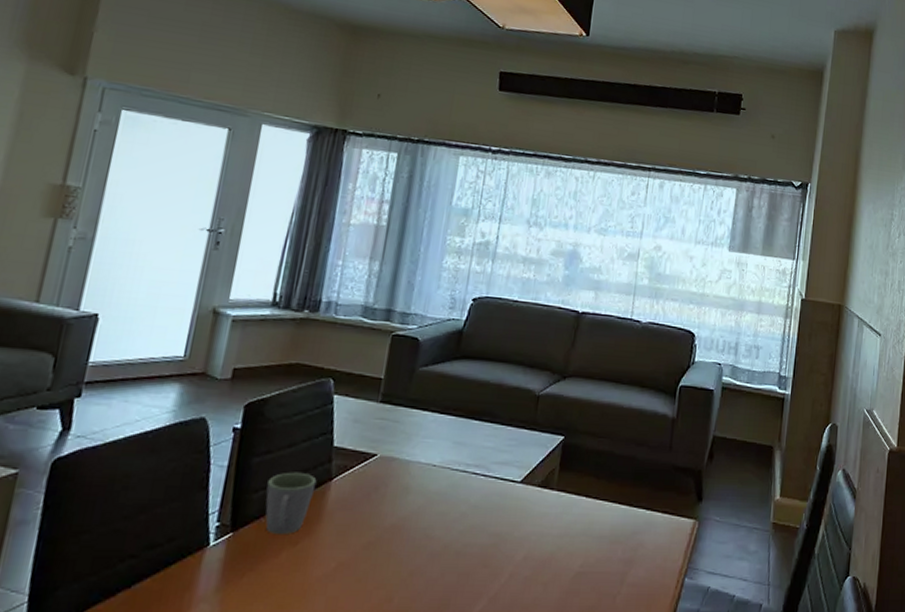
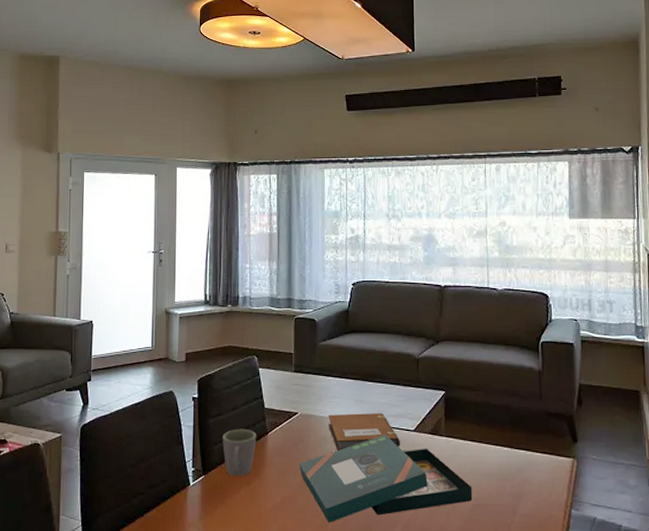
board game: none [367,486,579,595] -> present [299,435,473,523]
notebook: none [414,458,502,505] -> present [328,413,400,452]

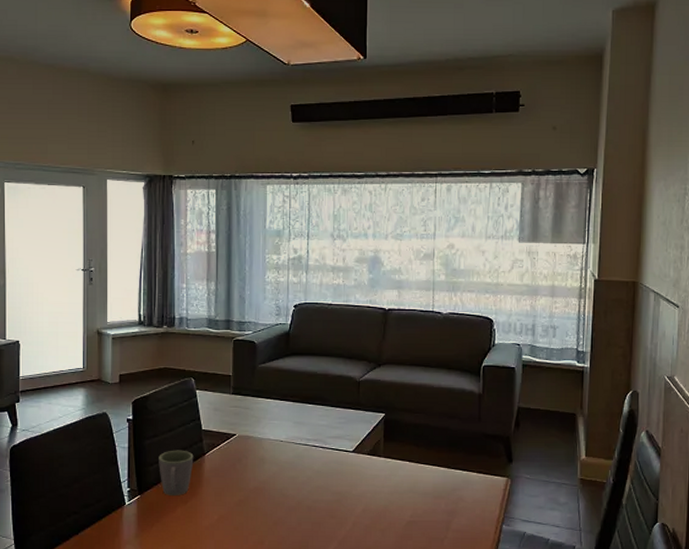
board game: present [299,435,473,523] -> none [236,455,408,539]
notebook: present [328,413,400,452] -> none [267,435,338,472]

